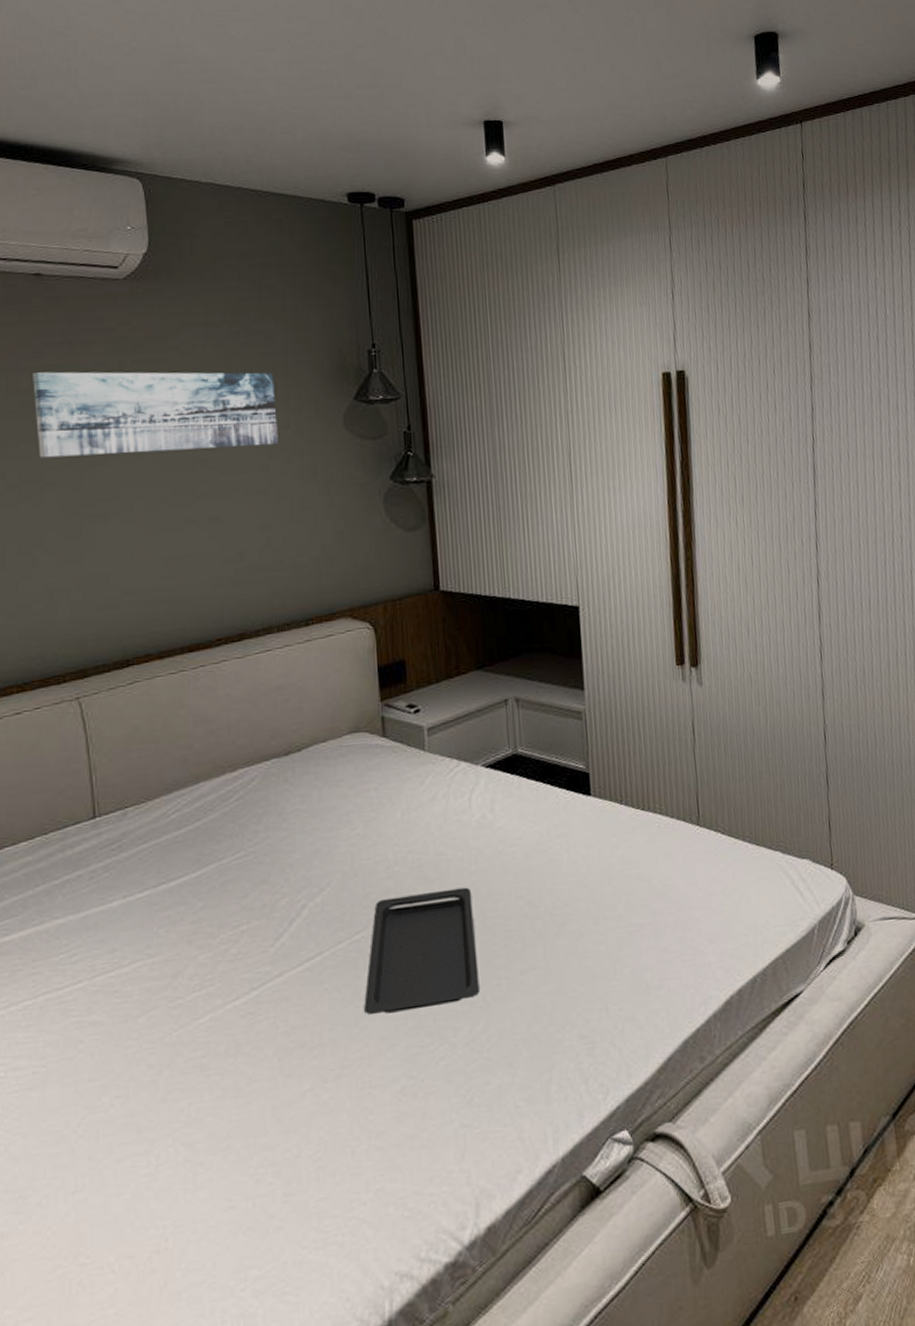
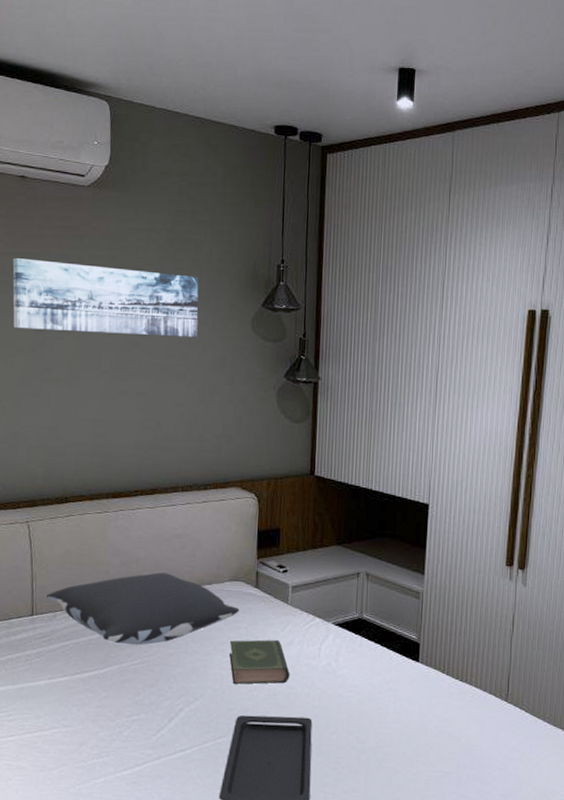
pillow: none [112,735,366,837] -> present [46,572,240,645]
book: none [356,797,437,861] -> present [229,639,290,684]

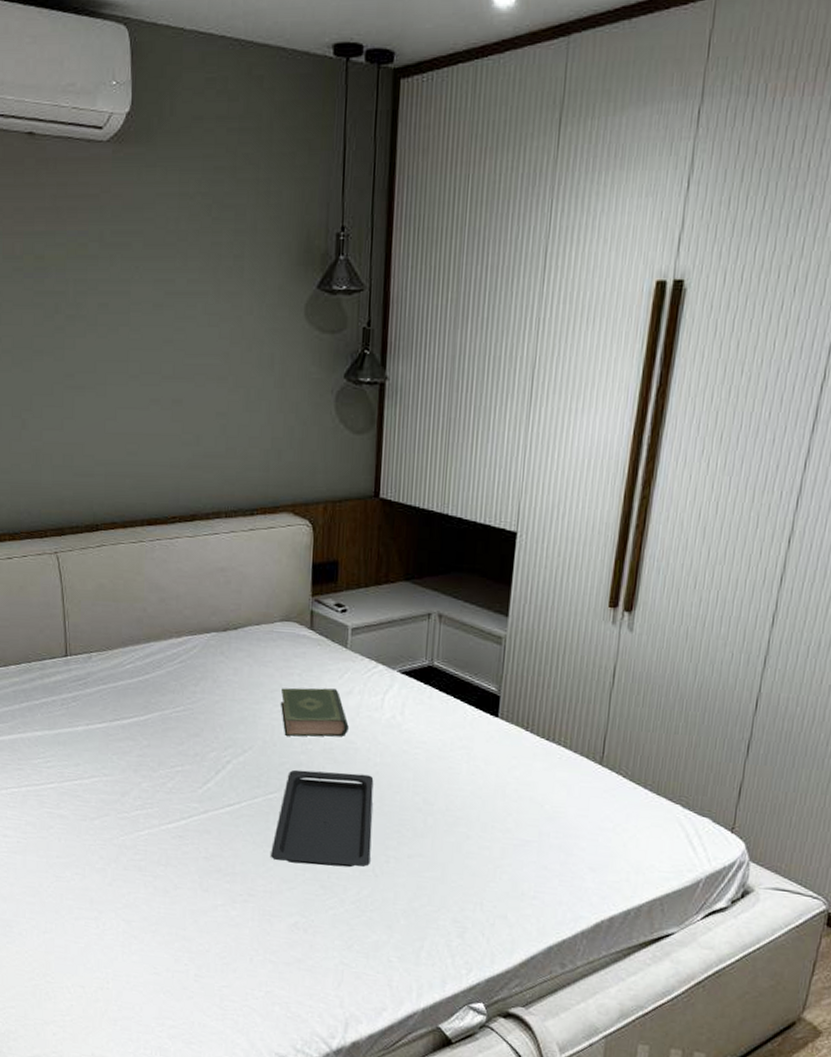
wall art: present [12,258,199,338] -> none [25,238,242,331]
pillow: present [46,572,240,645] -> none [80,610,292,691]

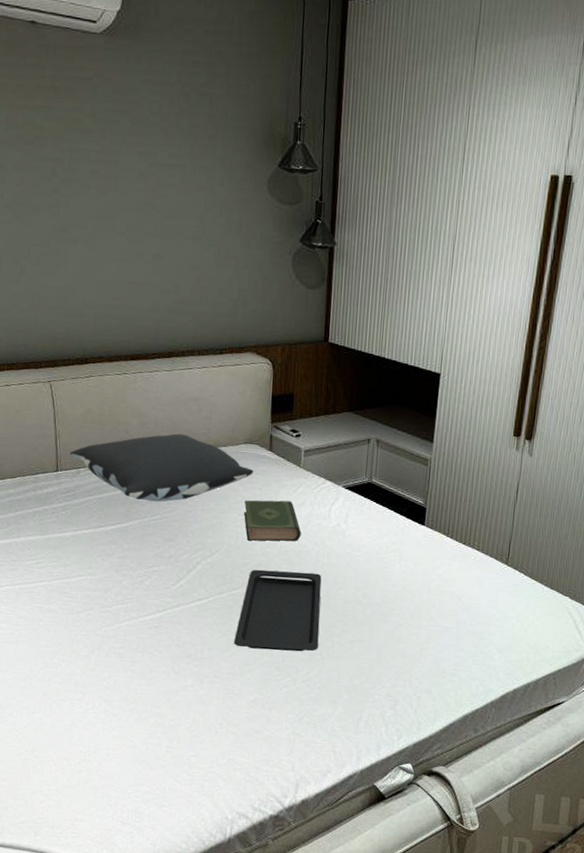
pillow: none [80,610,292,691] -> present [70,433,254,502]

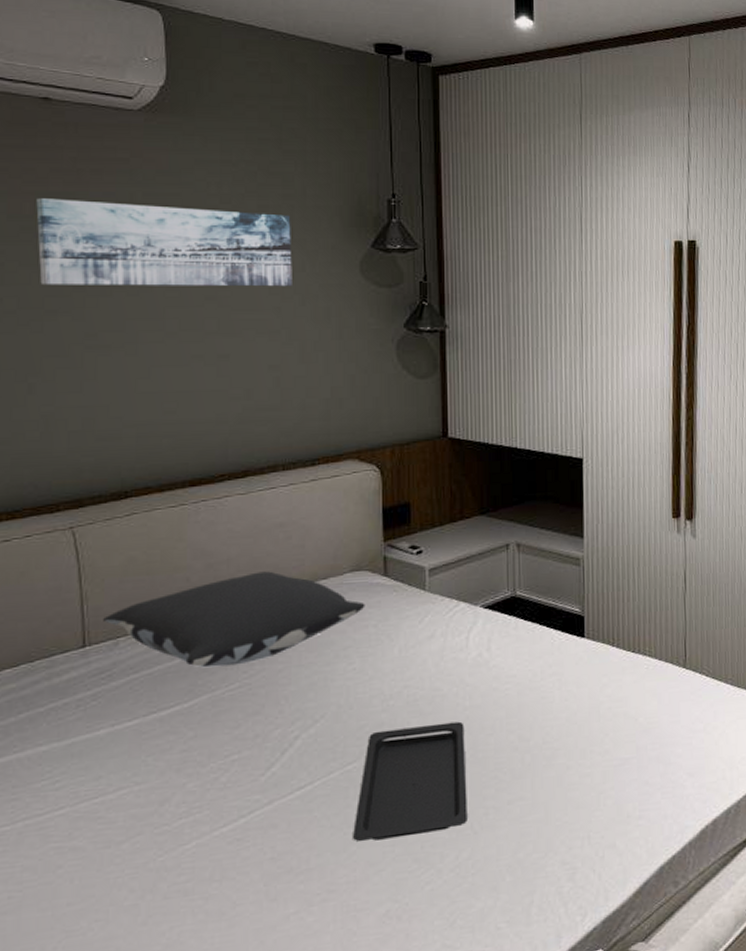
wall art: none [26,111,215,199] -> present [36,198,292,287]
book: present [244,500,301,541] -> none [354,635,433,695]

